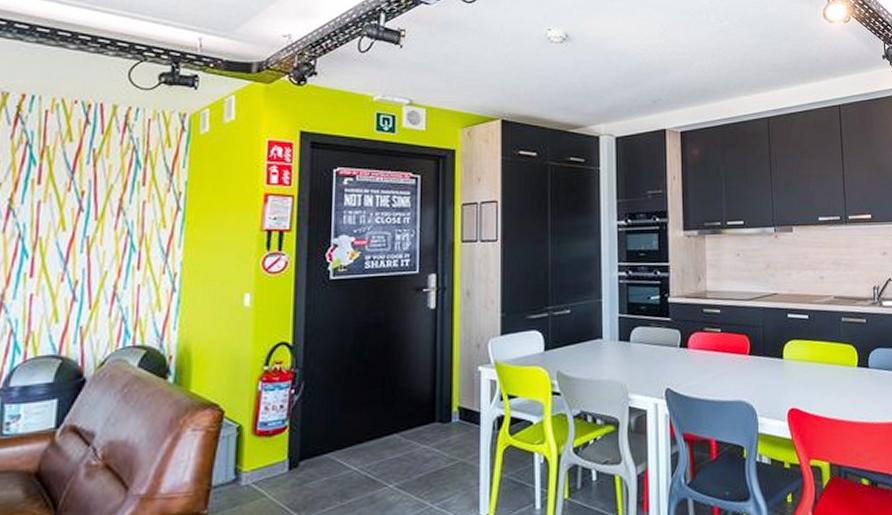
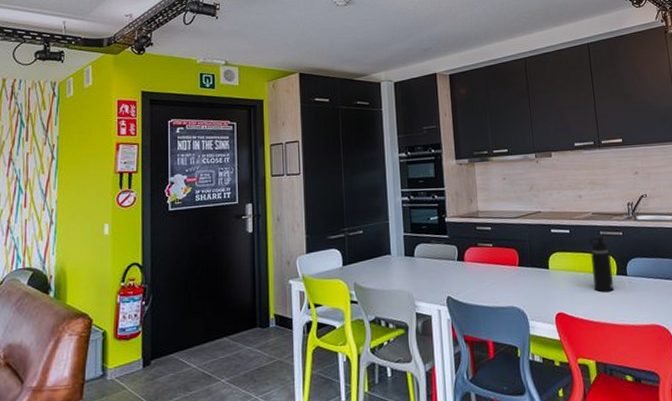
water bottle: none [828,323,853,387] -> present [588,236,614,293]

